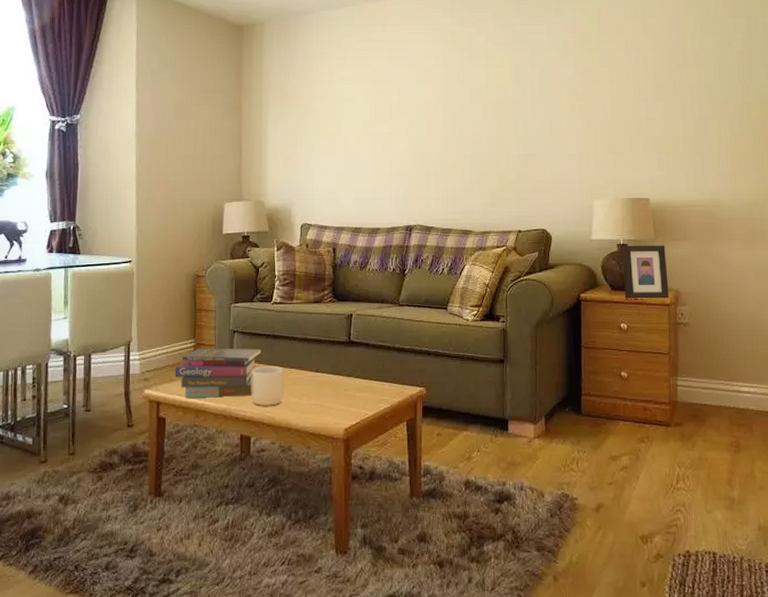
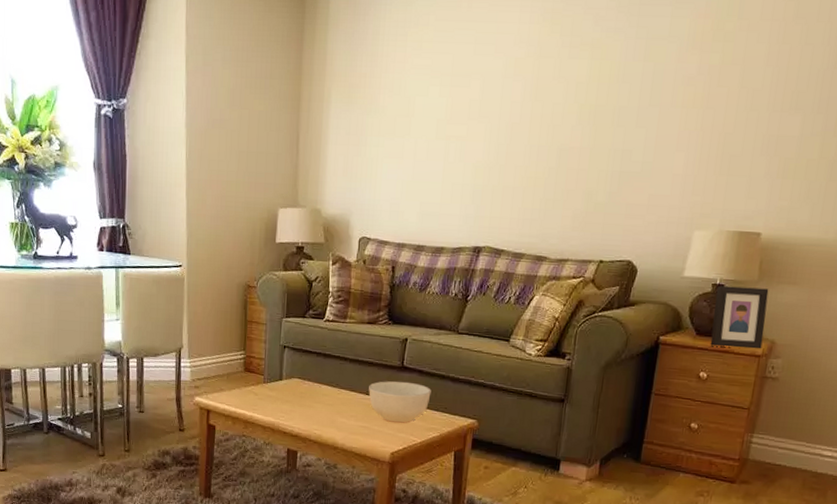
books: present [174,348,261,399] -> none [224,360,311,413]
mug: present [251,366,284,406] -> none [299,384,333,424]
bowl: none [319,356,379,398] -> present [368,380,431,424]

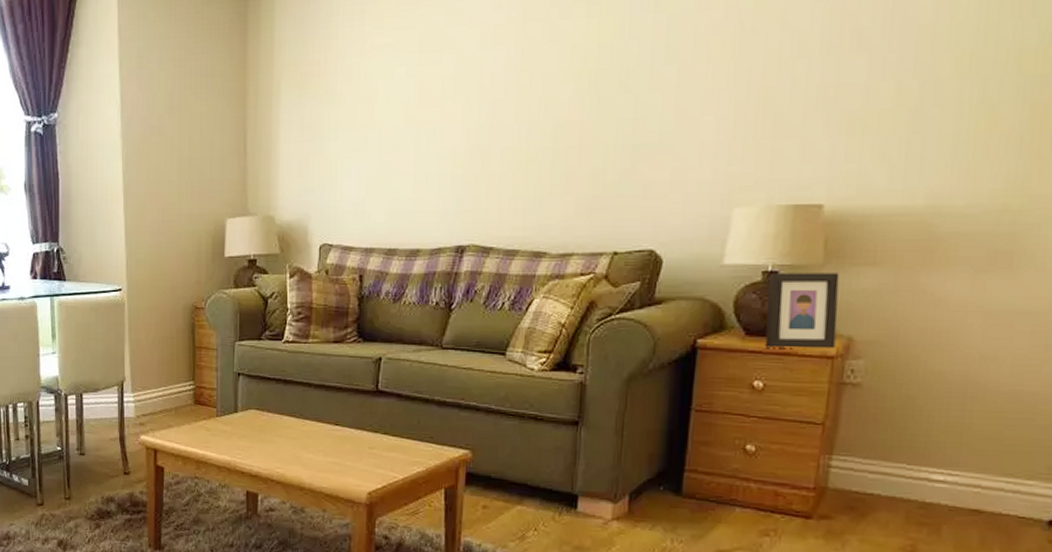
bowl: present [368,380,431,424] -> none [338,407,413,458]

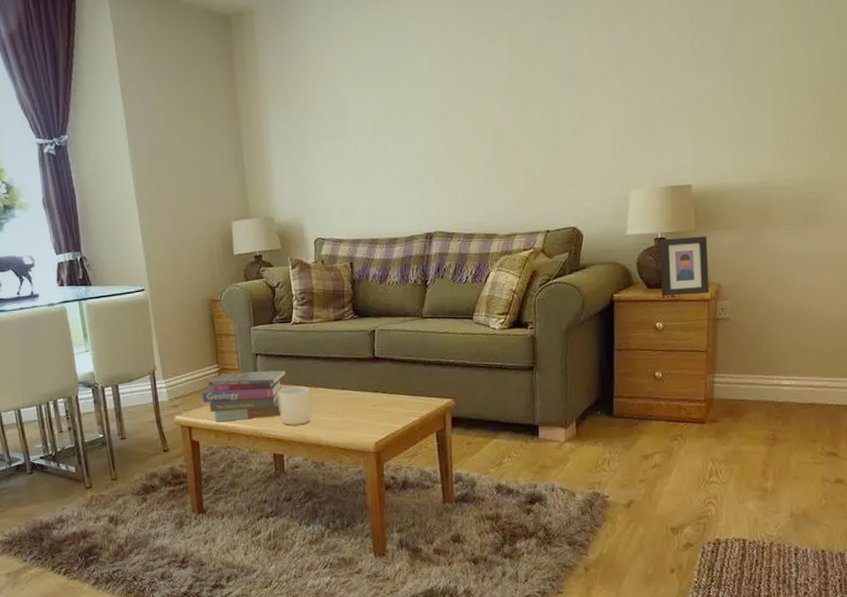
books: none [172,391,270,449] -> present [201,370,285,423]
mug: none [258,416,297,461] -> present [277,386,312,425]

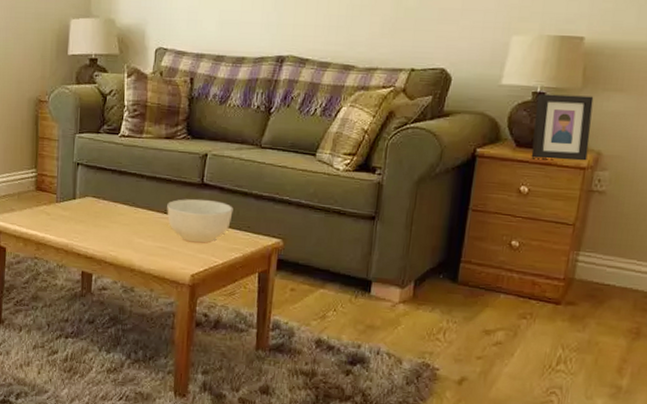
books: present [201,370,285,423] -> none [15,178,106,233]
mug: present [277,386,312,425] -> none [94,203,129,245]
bowl: none [344,371,406,414] -> present [167,198,233,244]

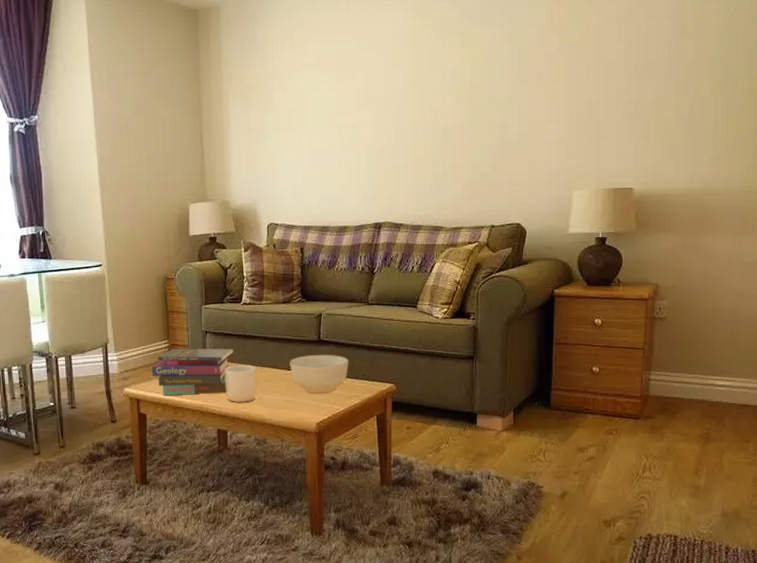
books: none [15,178,106,233] -> present [151,348,233,396]
mug: none [94,203,129,245] -> present [225,365,257,402]
picture frame: present [531,93,594,161] -> none [600,237,648,294]

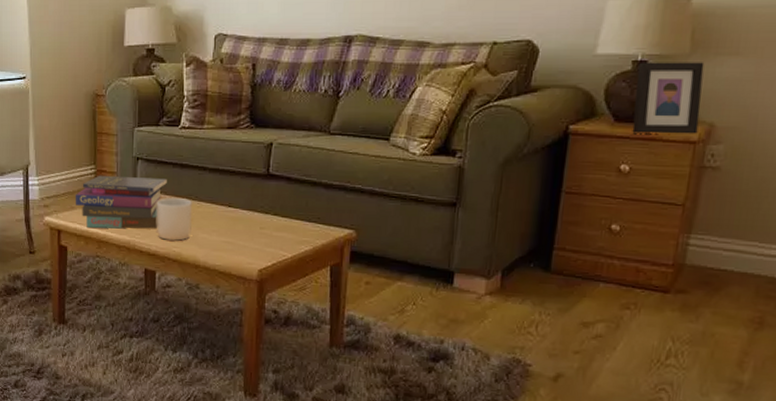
bowl: present [290,354,349,395] -> none [231,190,302,238]
picture frame: none [600,237,648,294] -> present [632,62,705,134]

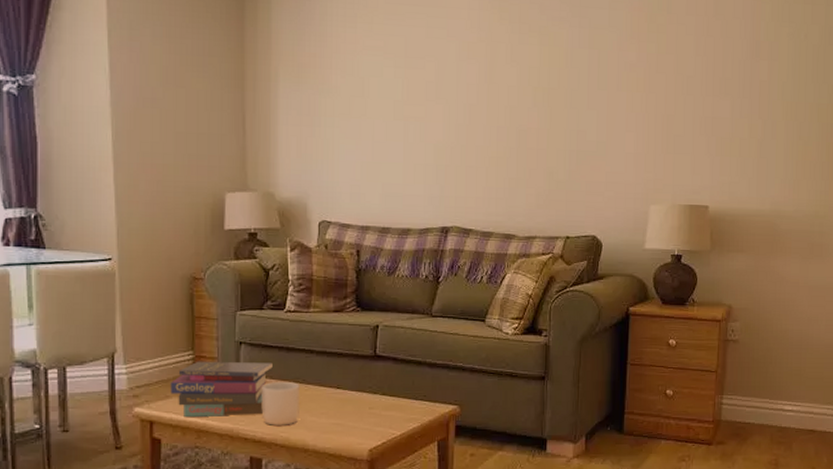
picture frame: present [632,62,705,134] -> none [675,256,722,314]

